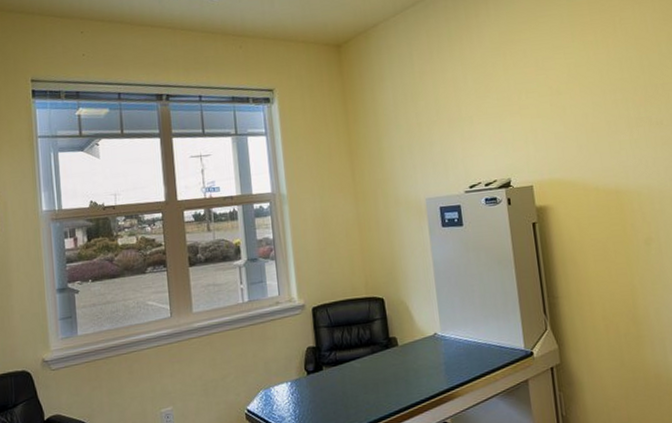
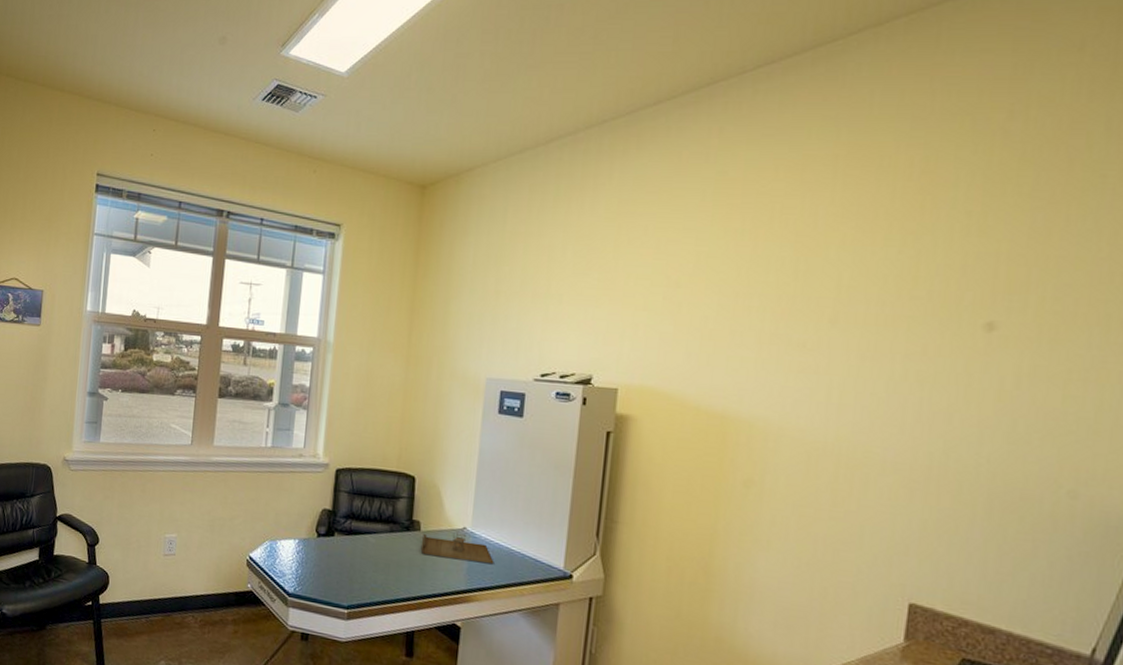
clipboard: none [401,338,467,367] -> present [420,531,494,565]

